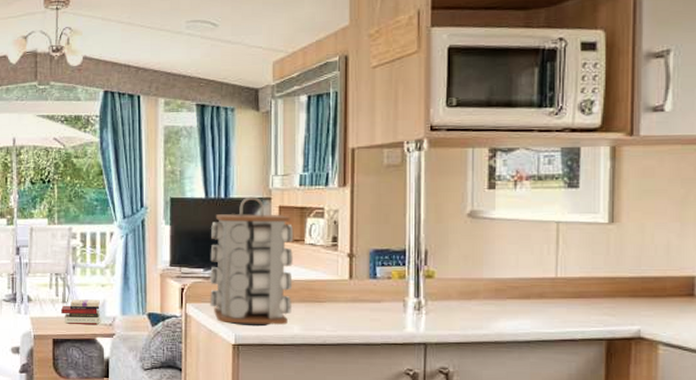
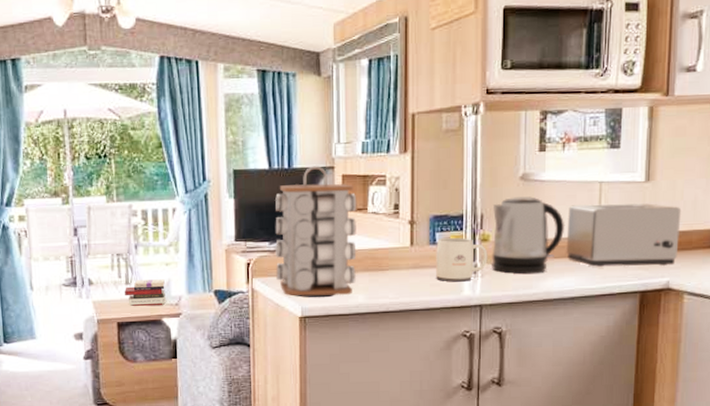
mug: none [377,273,433,318] -> present [436,238,488,282]
kettle: none [437,234,519,313] -> present [492,196,565,273]
toaster: none [520,245,653,313] -> present [566,203,682,267]

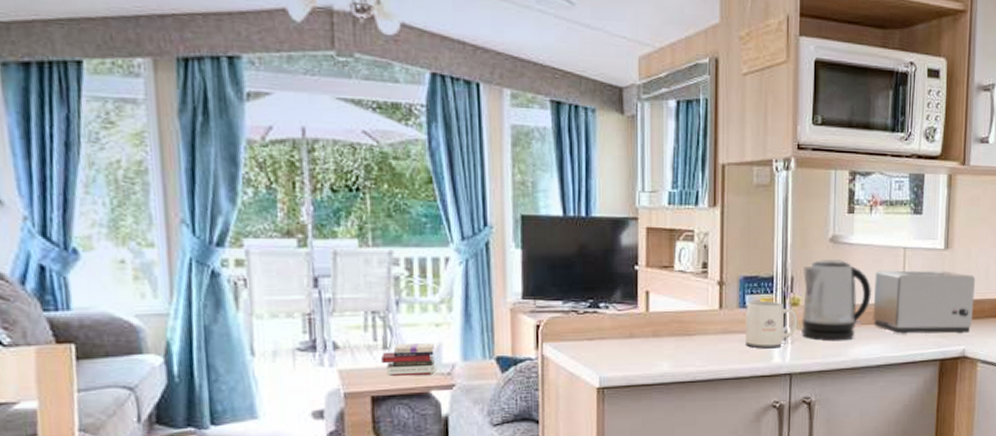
spice rack: present [275,166,357,297] -> none [569,216,663,365]

